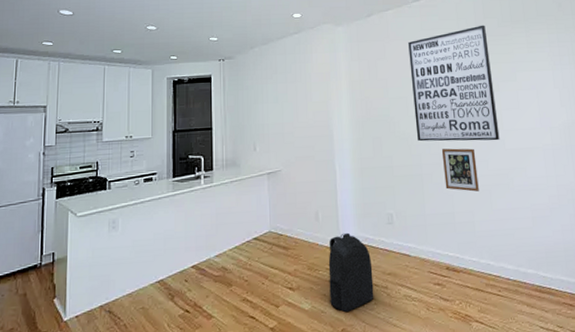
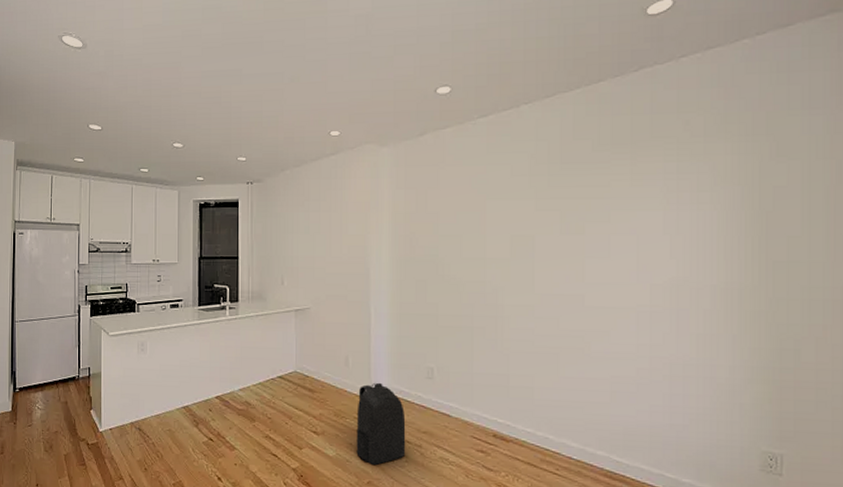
wall art: present [408,25,500,142] -> none [468,148,578,295]
picture frame: present [441,148,479,192] -> none [499,300,544,353]

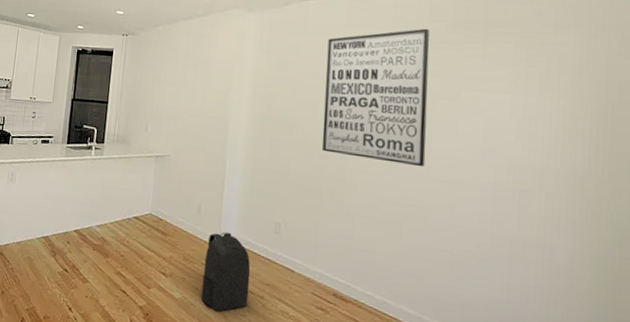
wall art: none [468,148,578,295] -> present [322,28,430,167]

